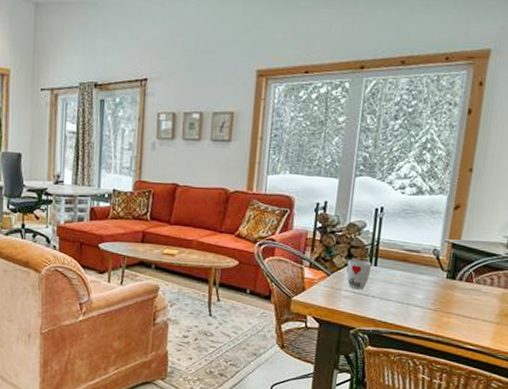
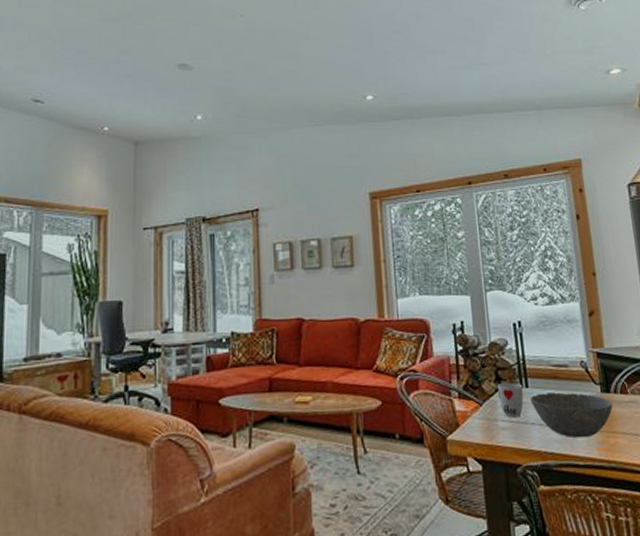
bowl: none [376,272,454,314] -> present [530,392,613,438]

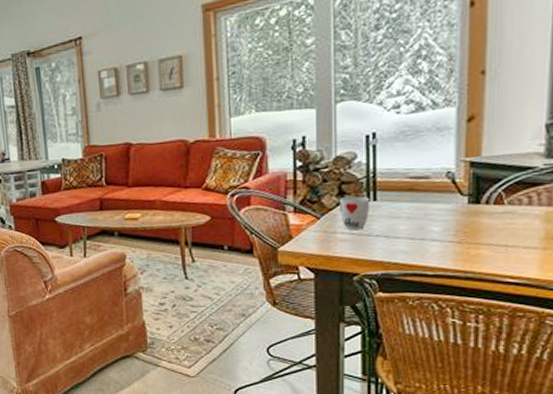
bowl: present [530,392,613,438] -> none [377,204,480,250]

